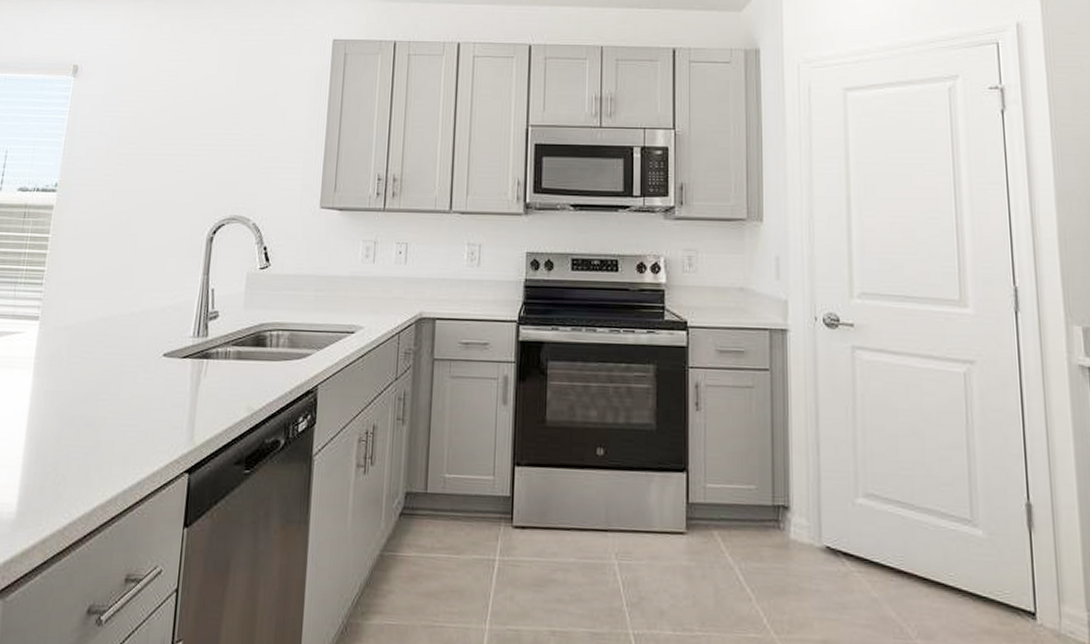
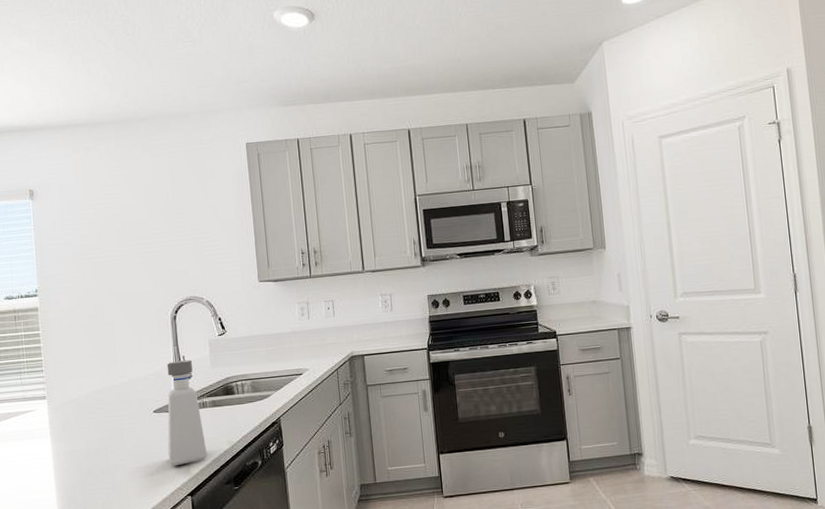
soap dispenser: none [170,294,222,431] -> present [167,360,208,467]

